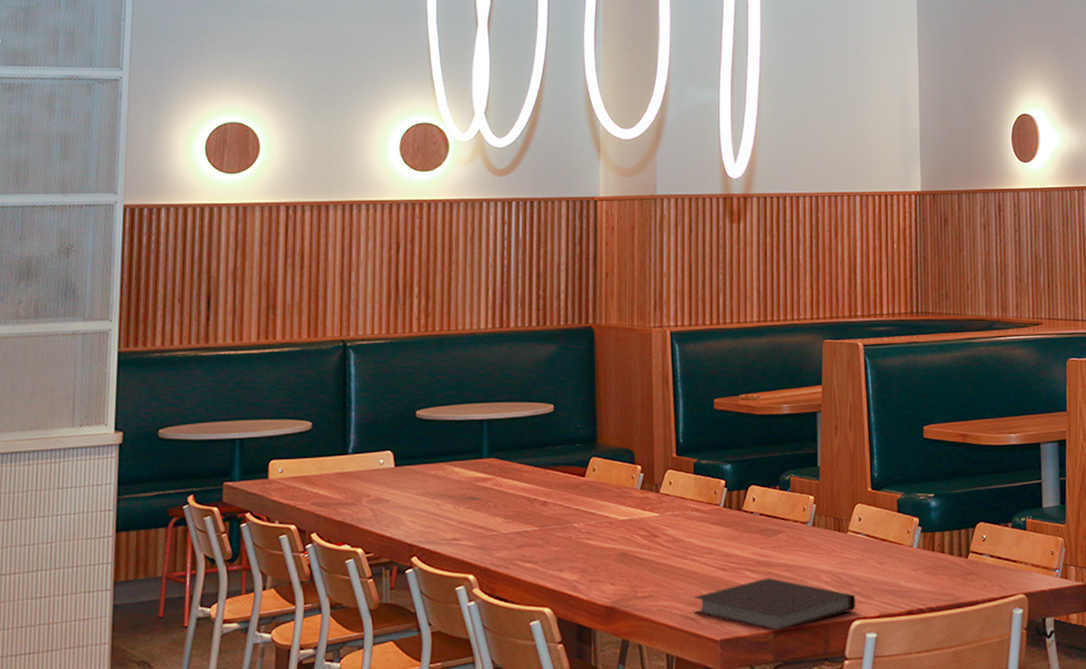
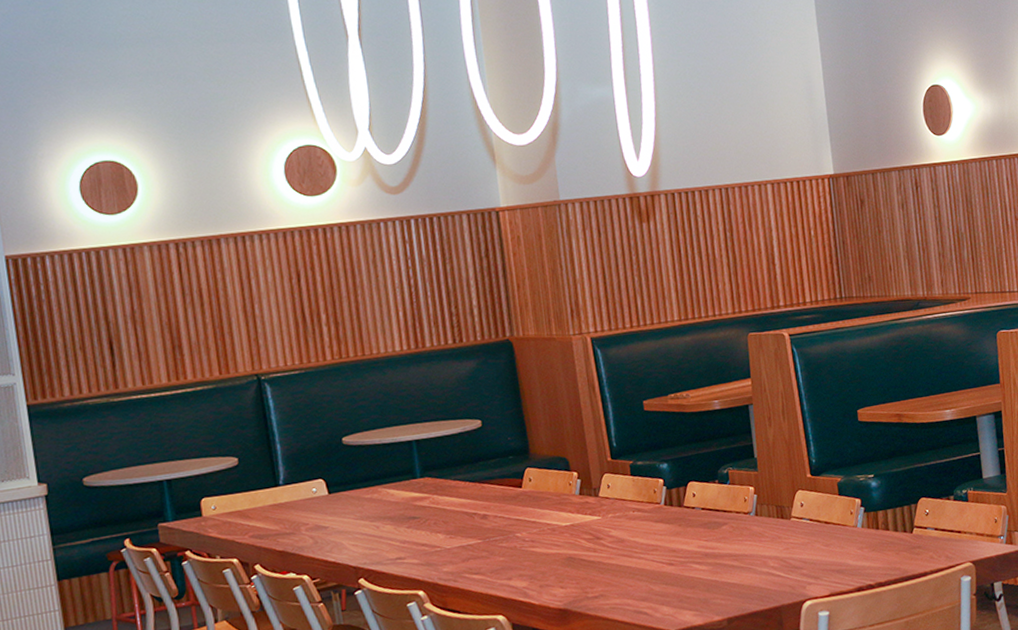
notebook: present [694,577,856,630] -> none [645,568,806,617]

